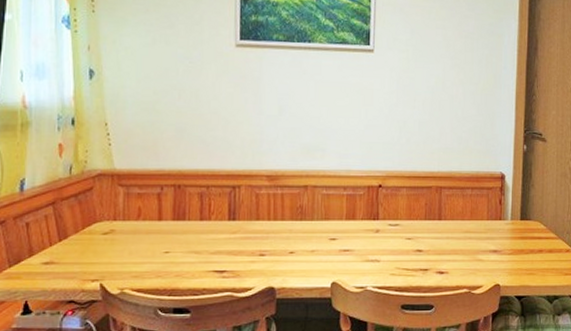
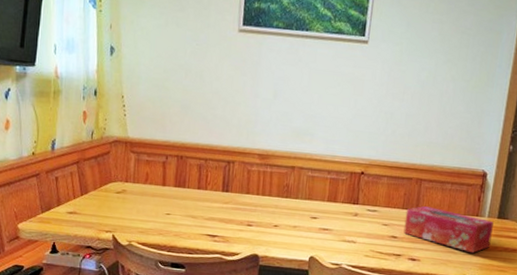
tissue box: none [428,215,517,259] -> present [403,206,494,254]

